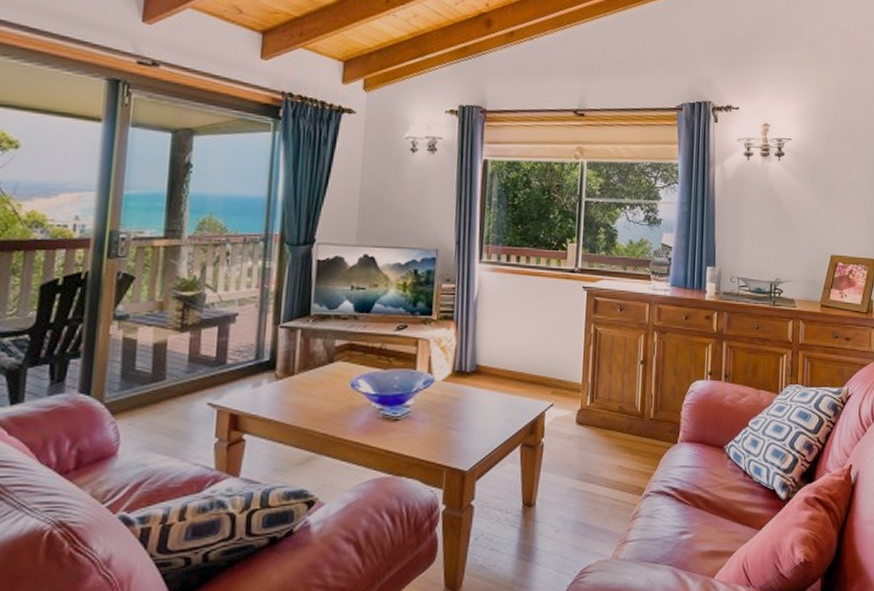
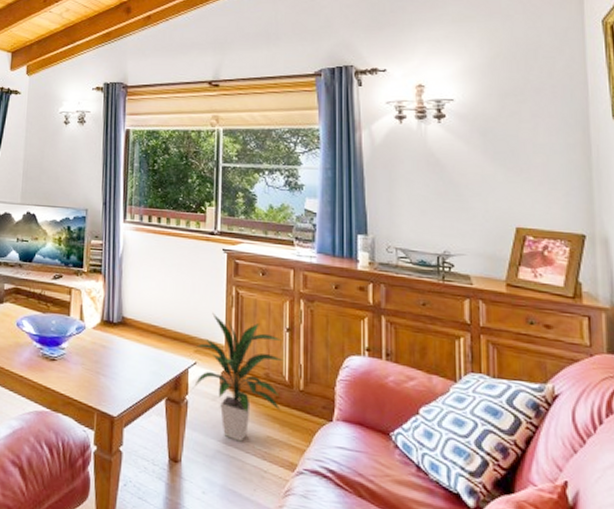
indoor plant: none [549,351,636,476] -> present [193,312,283,442]

